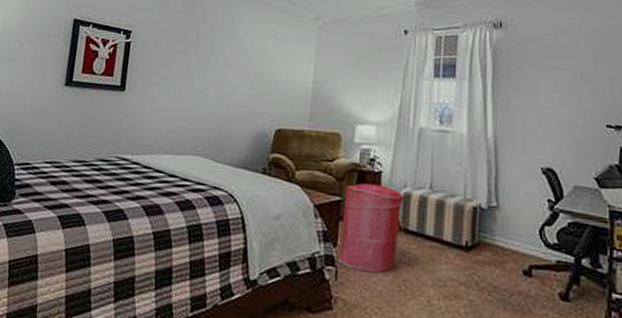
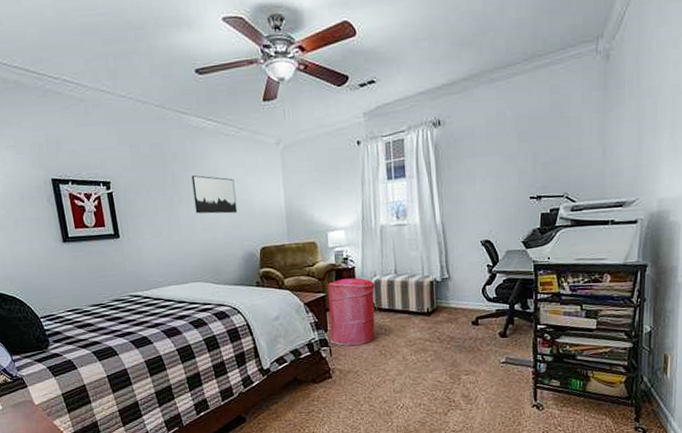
wall art: none [212,38,262,86] -> present [191,175,238,214]

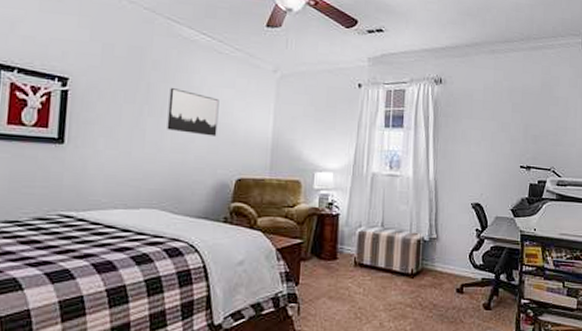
laundry hamper: present [327,278,376,346] -> none [300,226,360,305]

